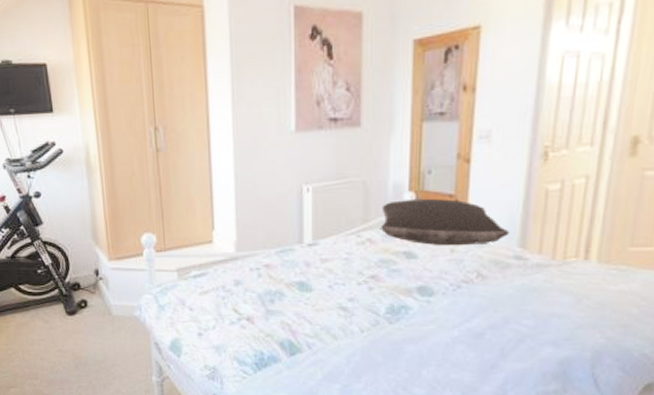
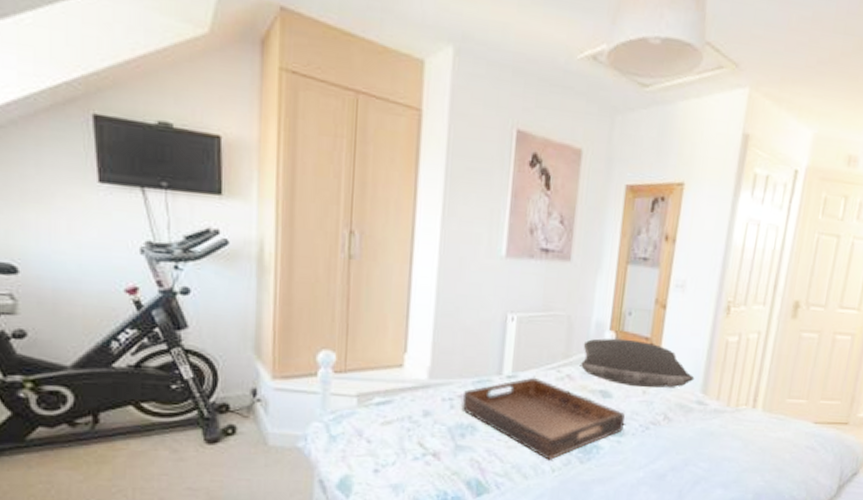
serving tray: none [268,243,434,321] -> present [461,377,626,460]

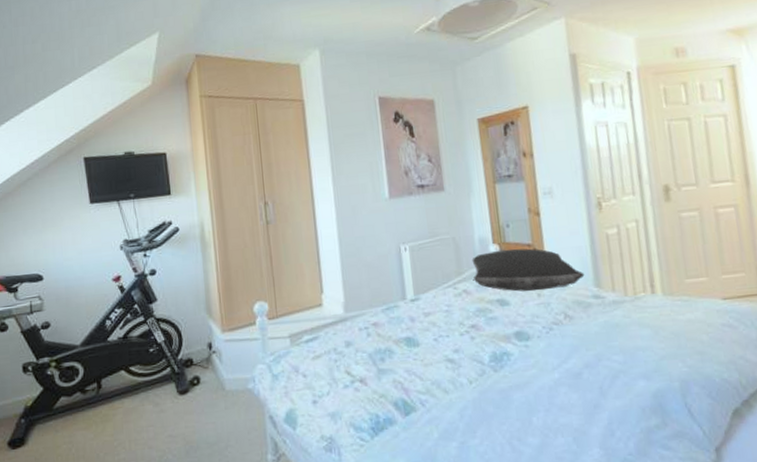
serving tray: present [461,377,626,460] -> none [376,297,528,373]

